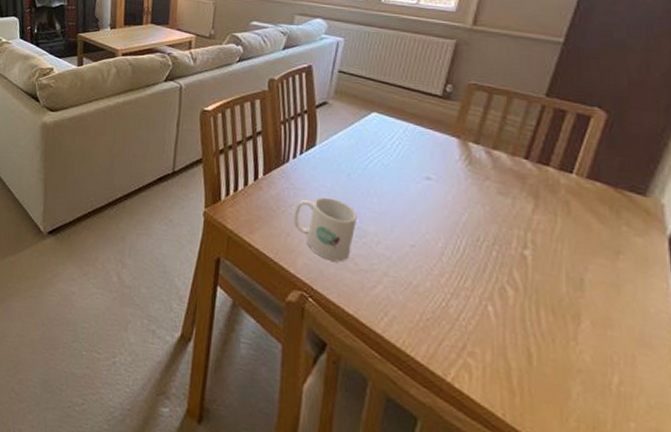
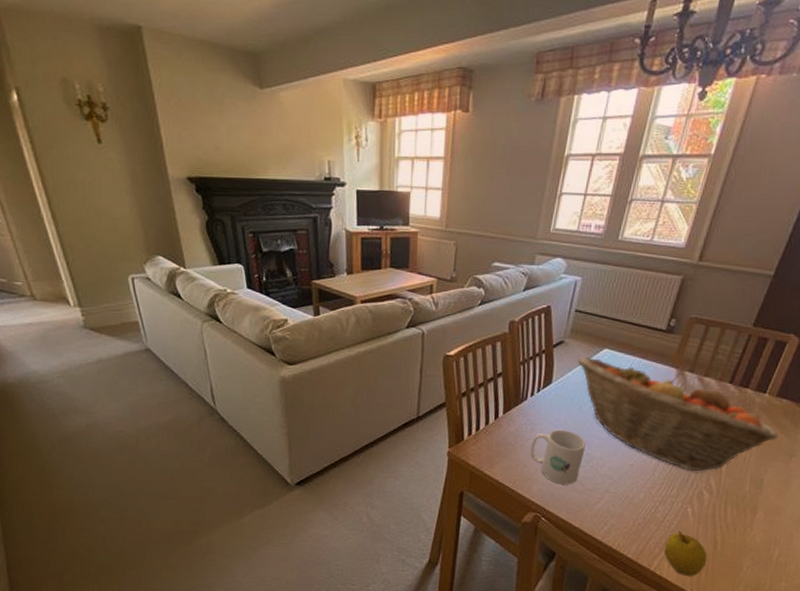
fruit basket: none [343,119,597,262] -> present [577,356,779,471]
apple: none [462,333,520,398] -> present [664,530,707,577]

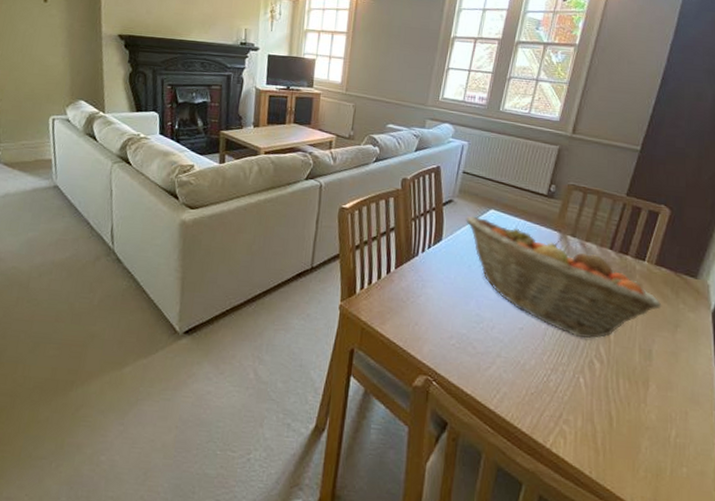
mug: present [530,429,586,485] -> none [421,287,476,347]
apple: present [664,530,707,577] -> none [559,402,604,457]

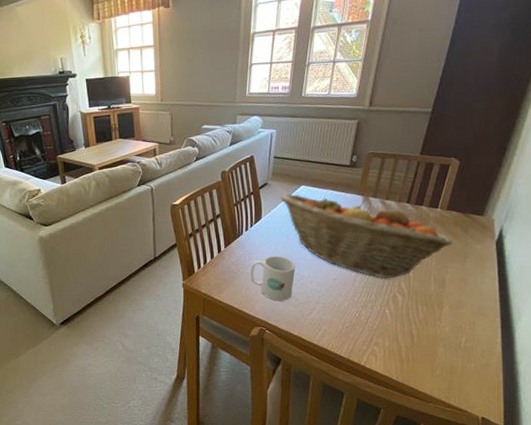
mug: none [421,287,476,347] -> present [250,255,295,301]

